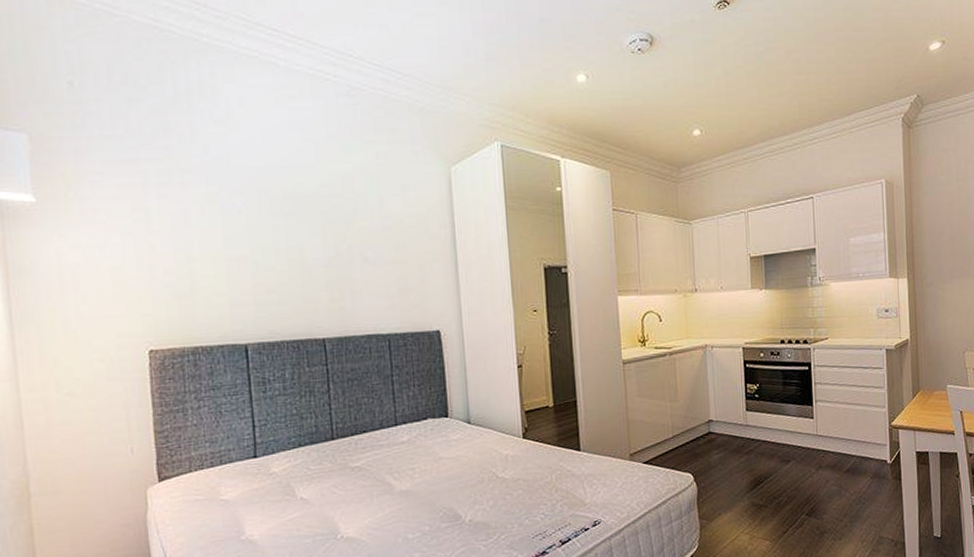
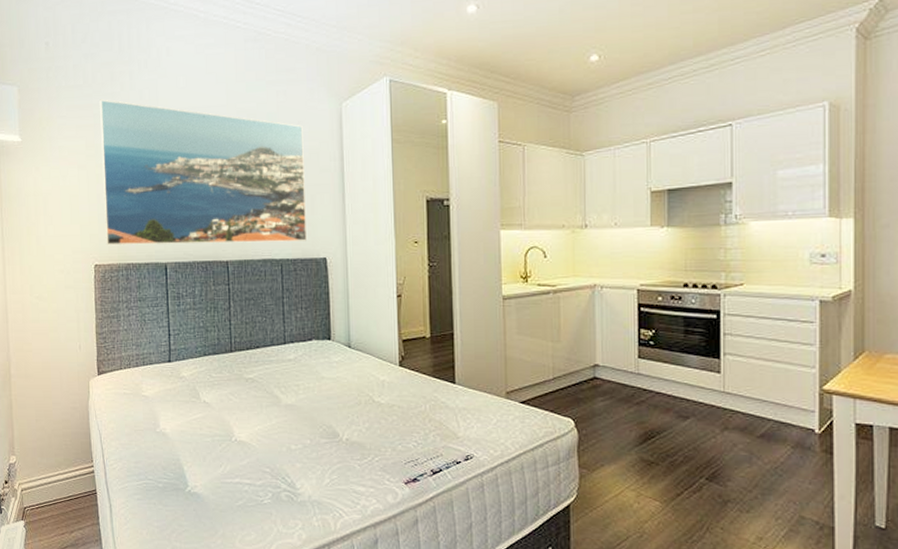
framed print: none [149,153,417,327] -> present [100,99,307,246]

